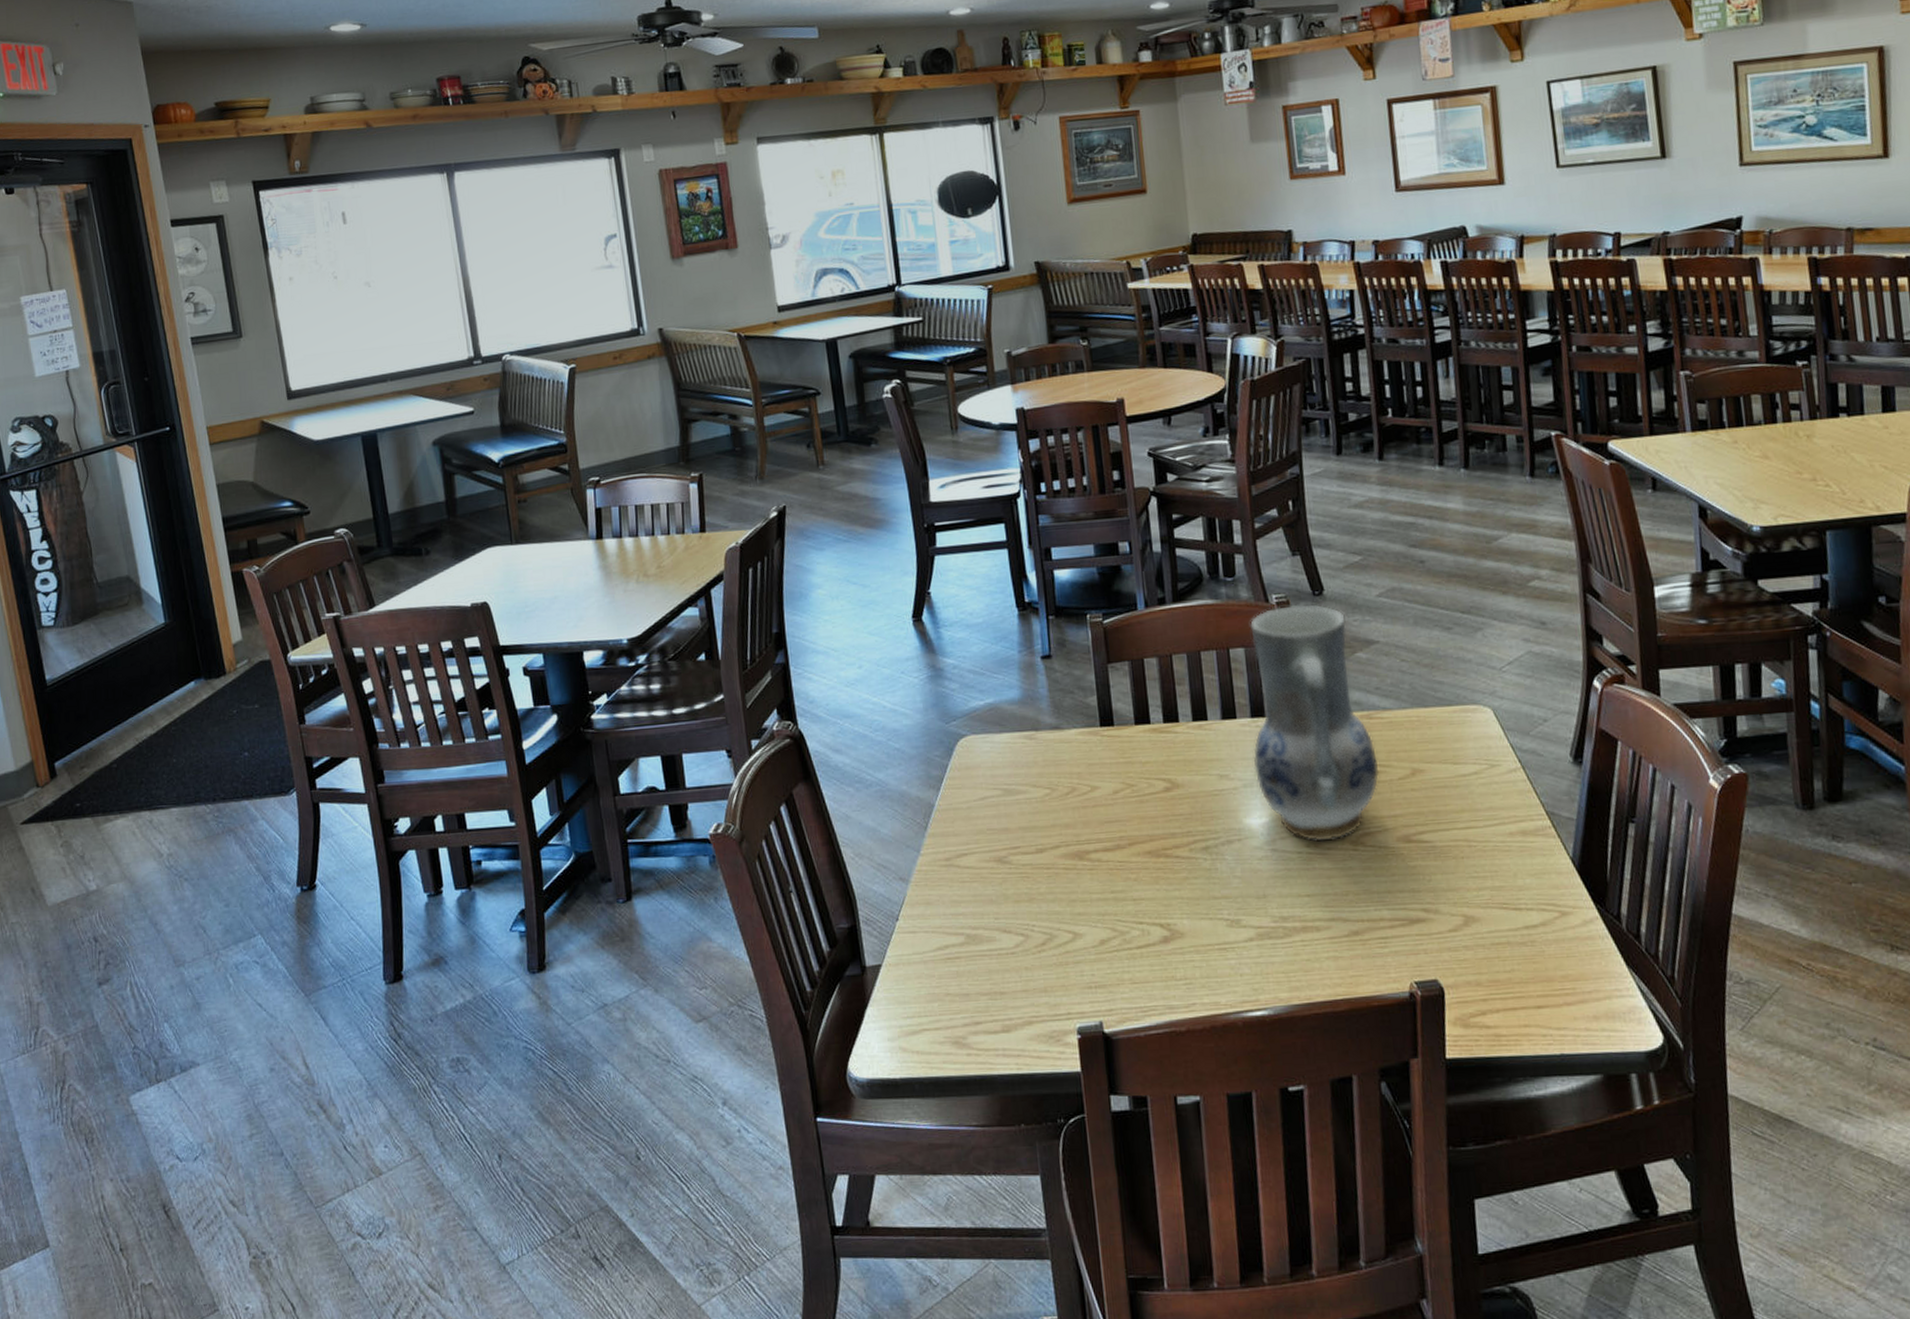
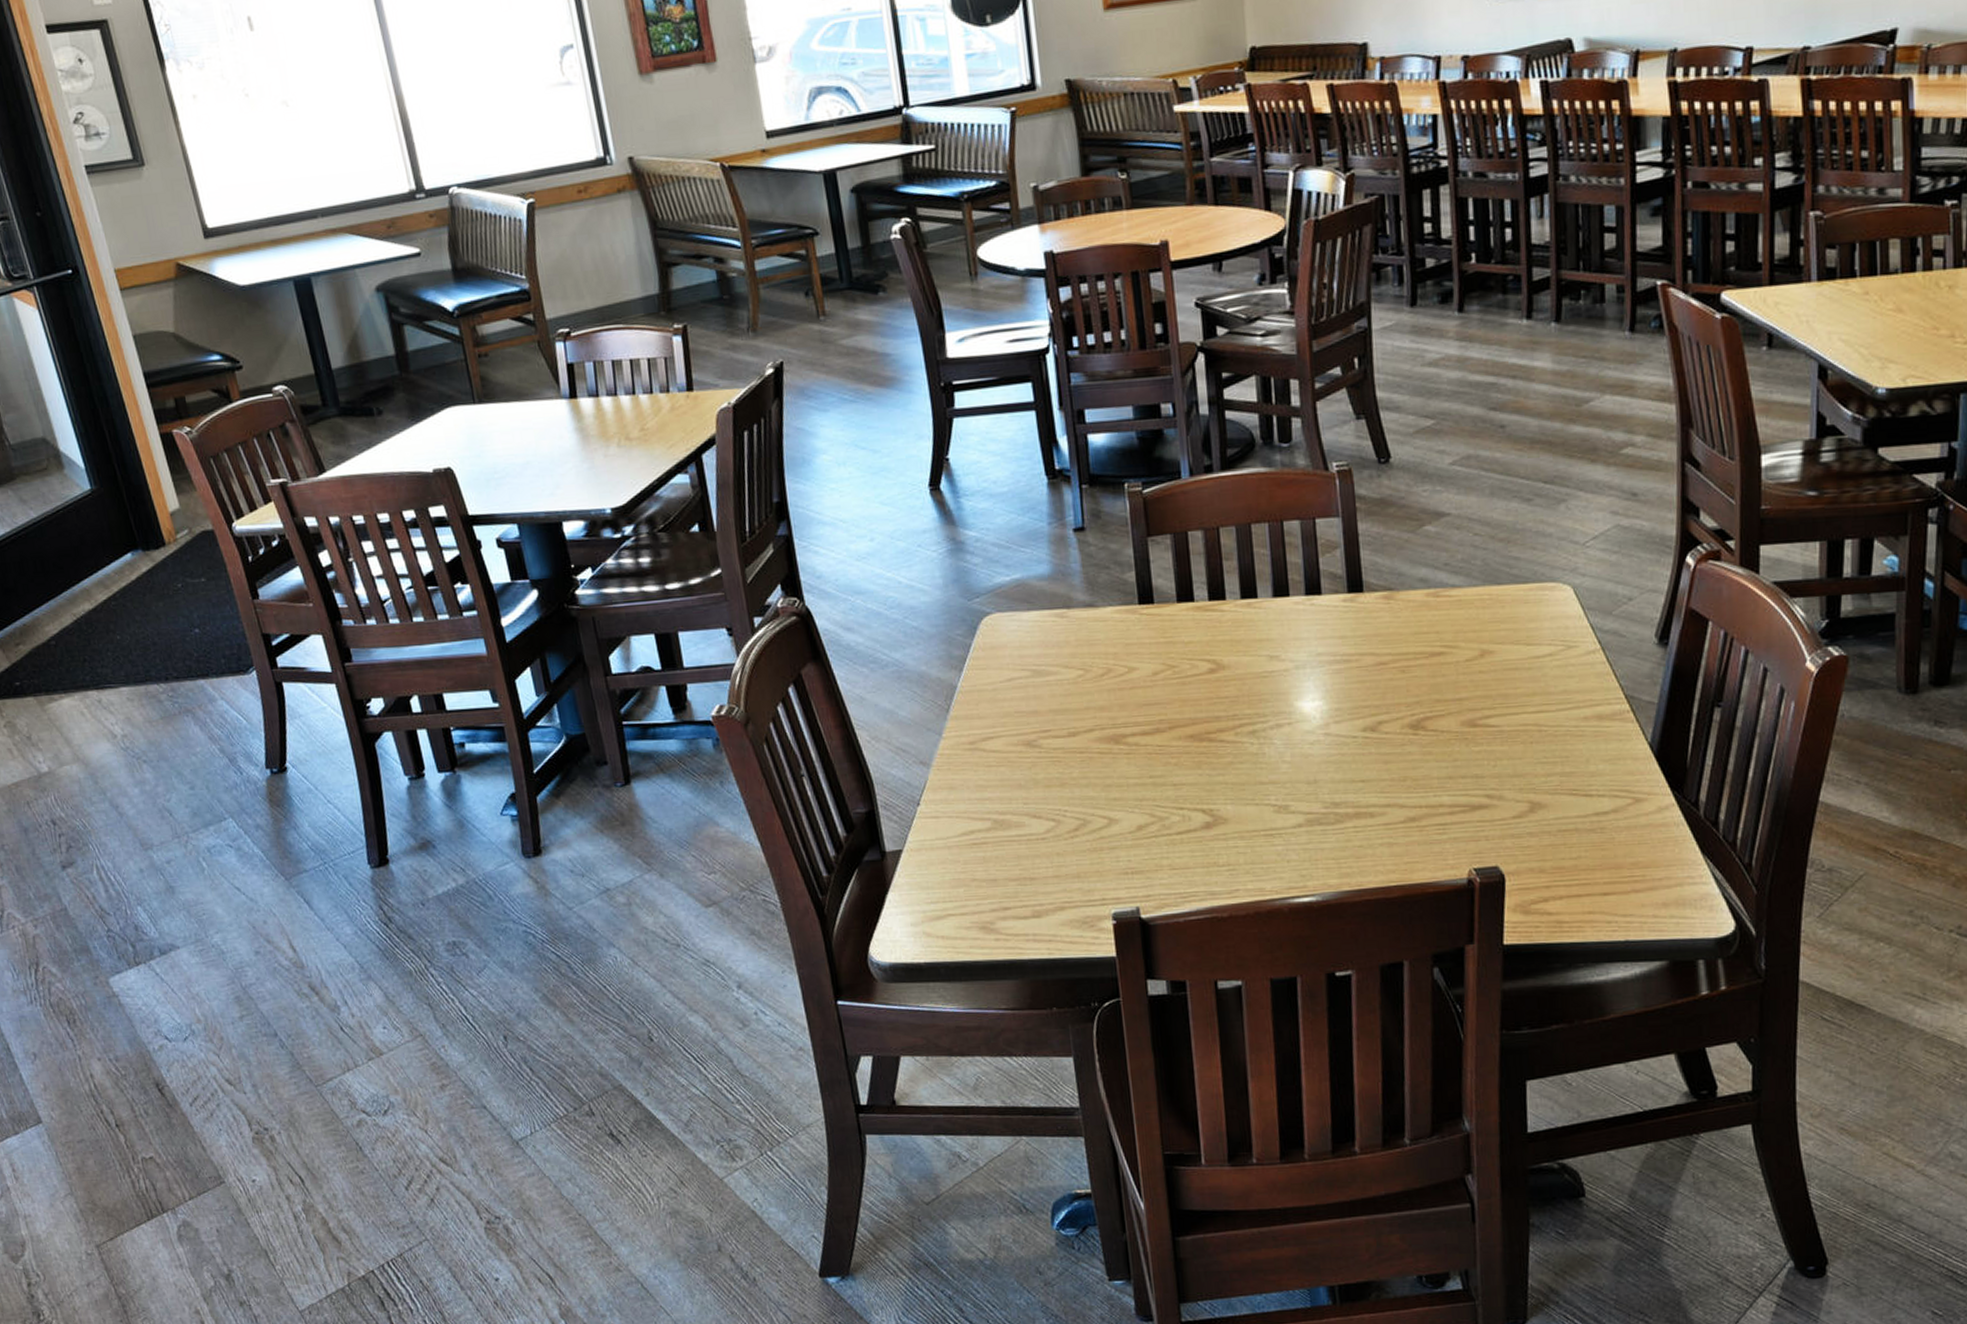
vase: present [1250,604,1380,842] -> none [1307,472,1445,726]

